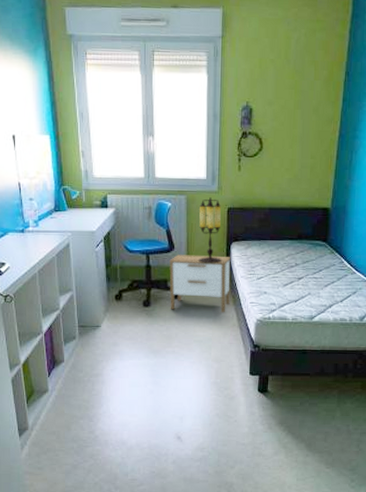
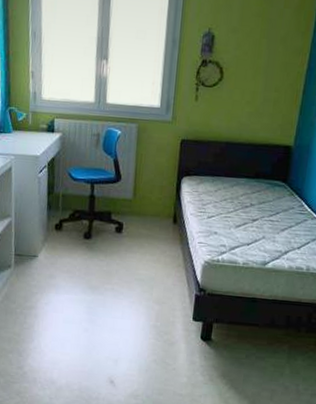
nightstand: present [169,255,231,312] -> none [112,186,181,251]
table lamp: present [199,197,222,264] -> none [146,127,174,198]

